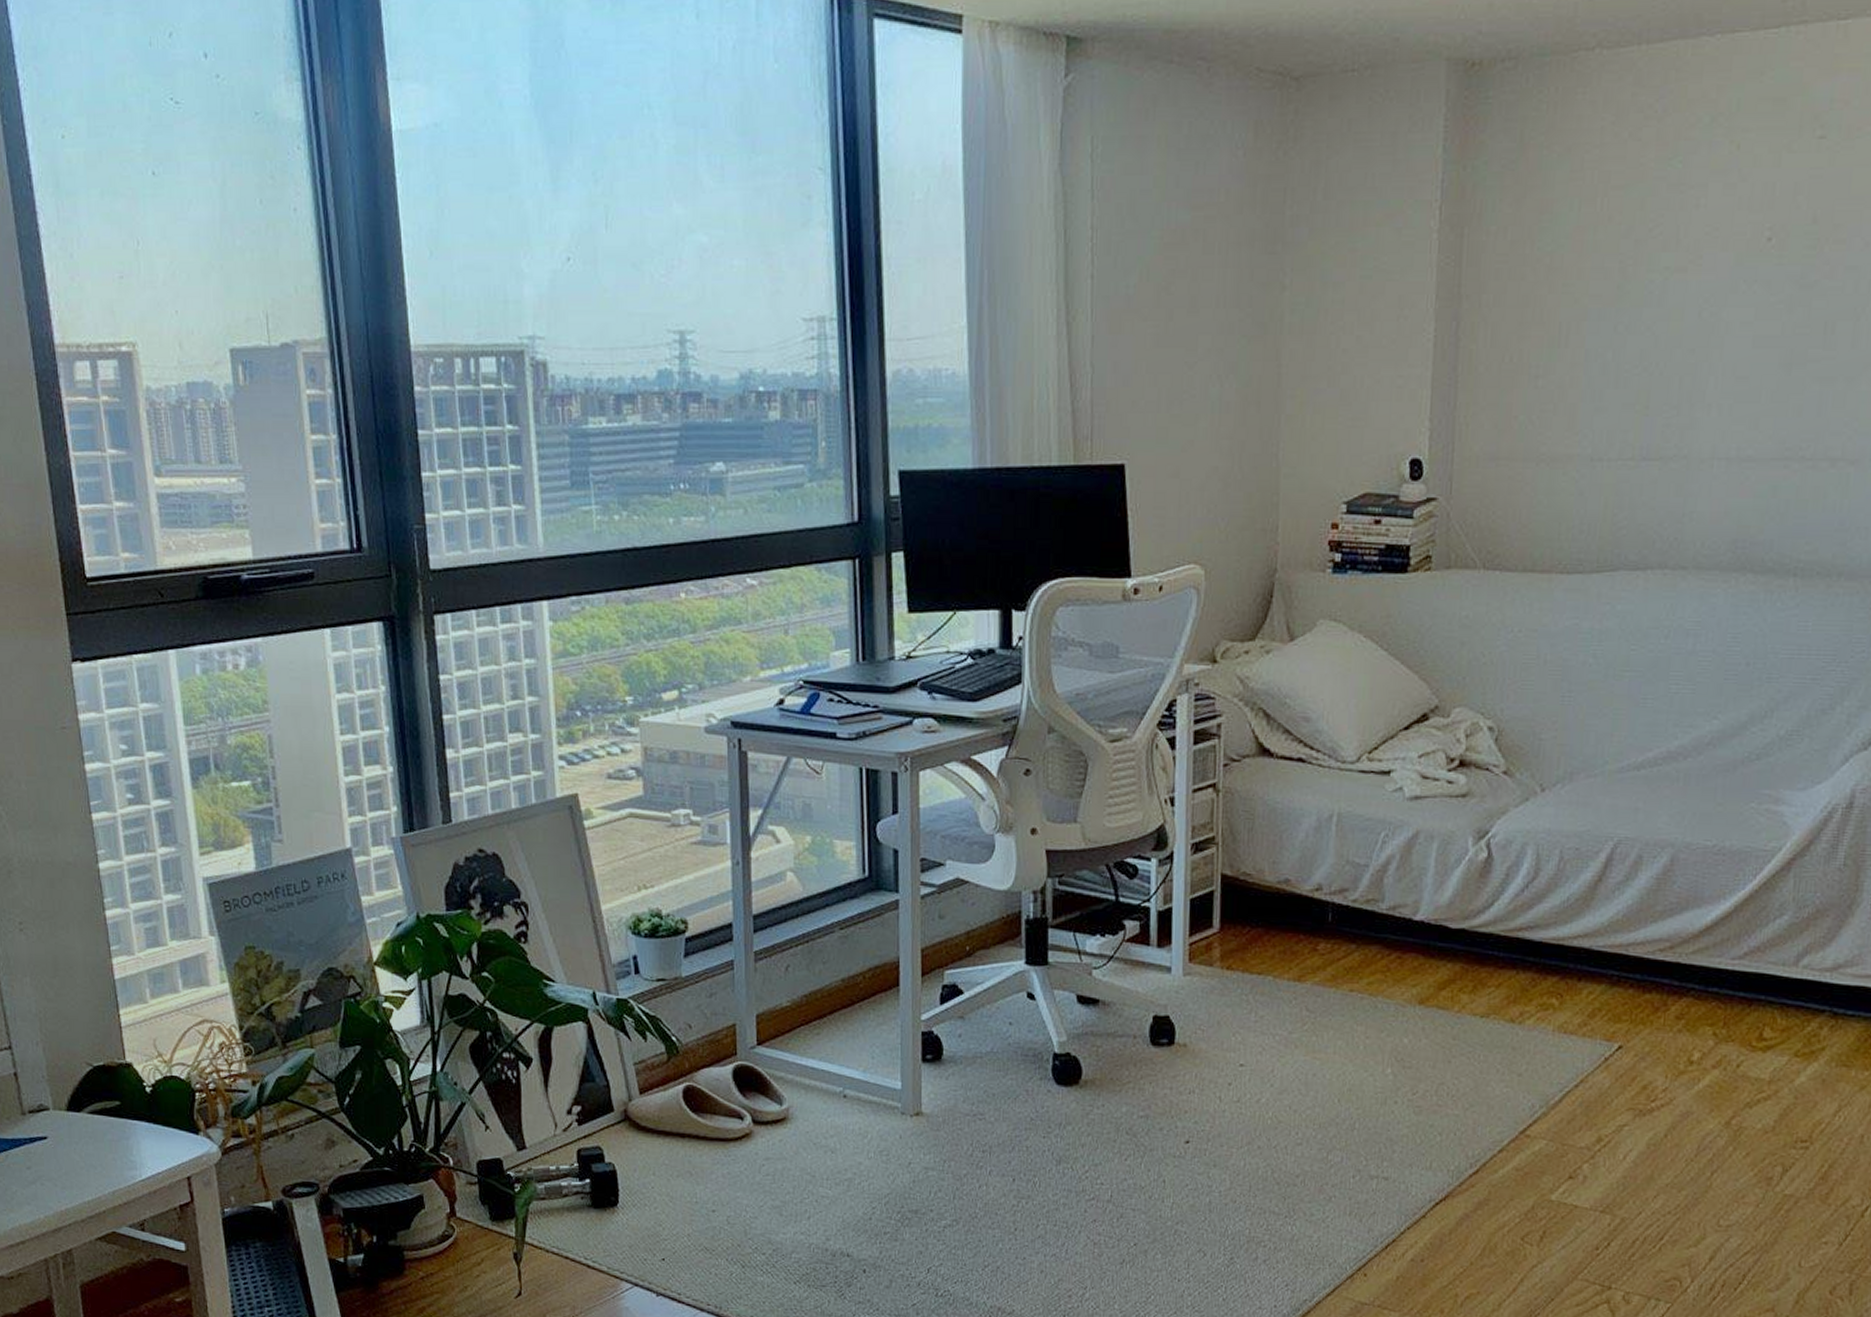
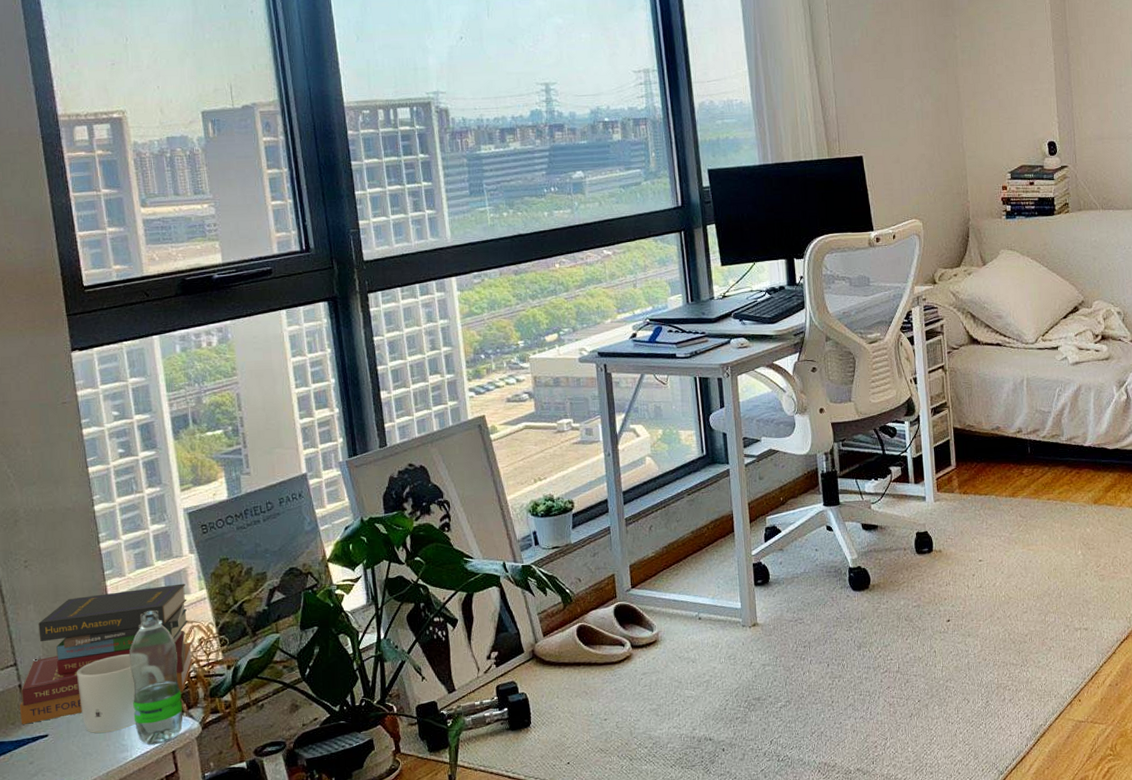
books: none [15,972,213,1121] -> present [19,583,193,725]
mug: none [78,1050,146,1144] -> present [76,653,136,734]
bottle: none [138,1000,200,1166] -> present [128,609,183,745]

